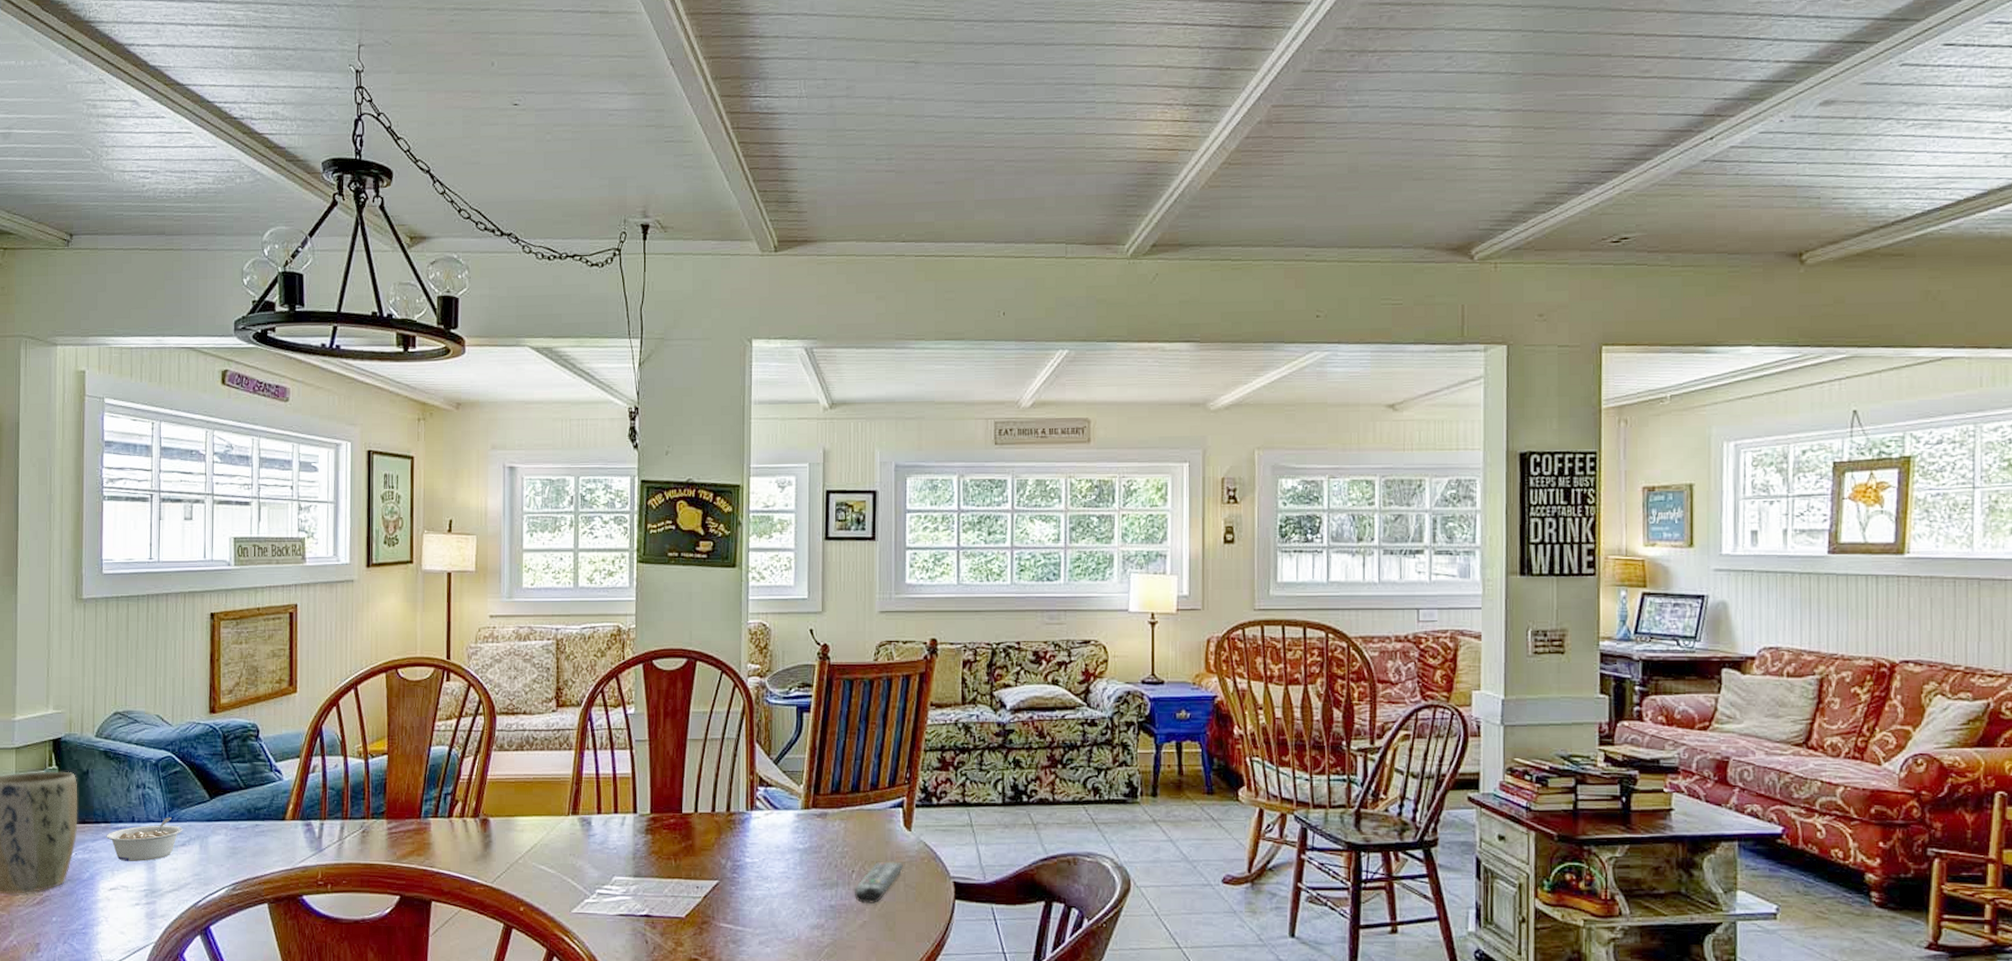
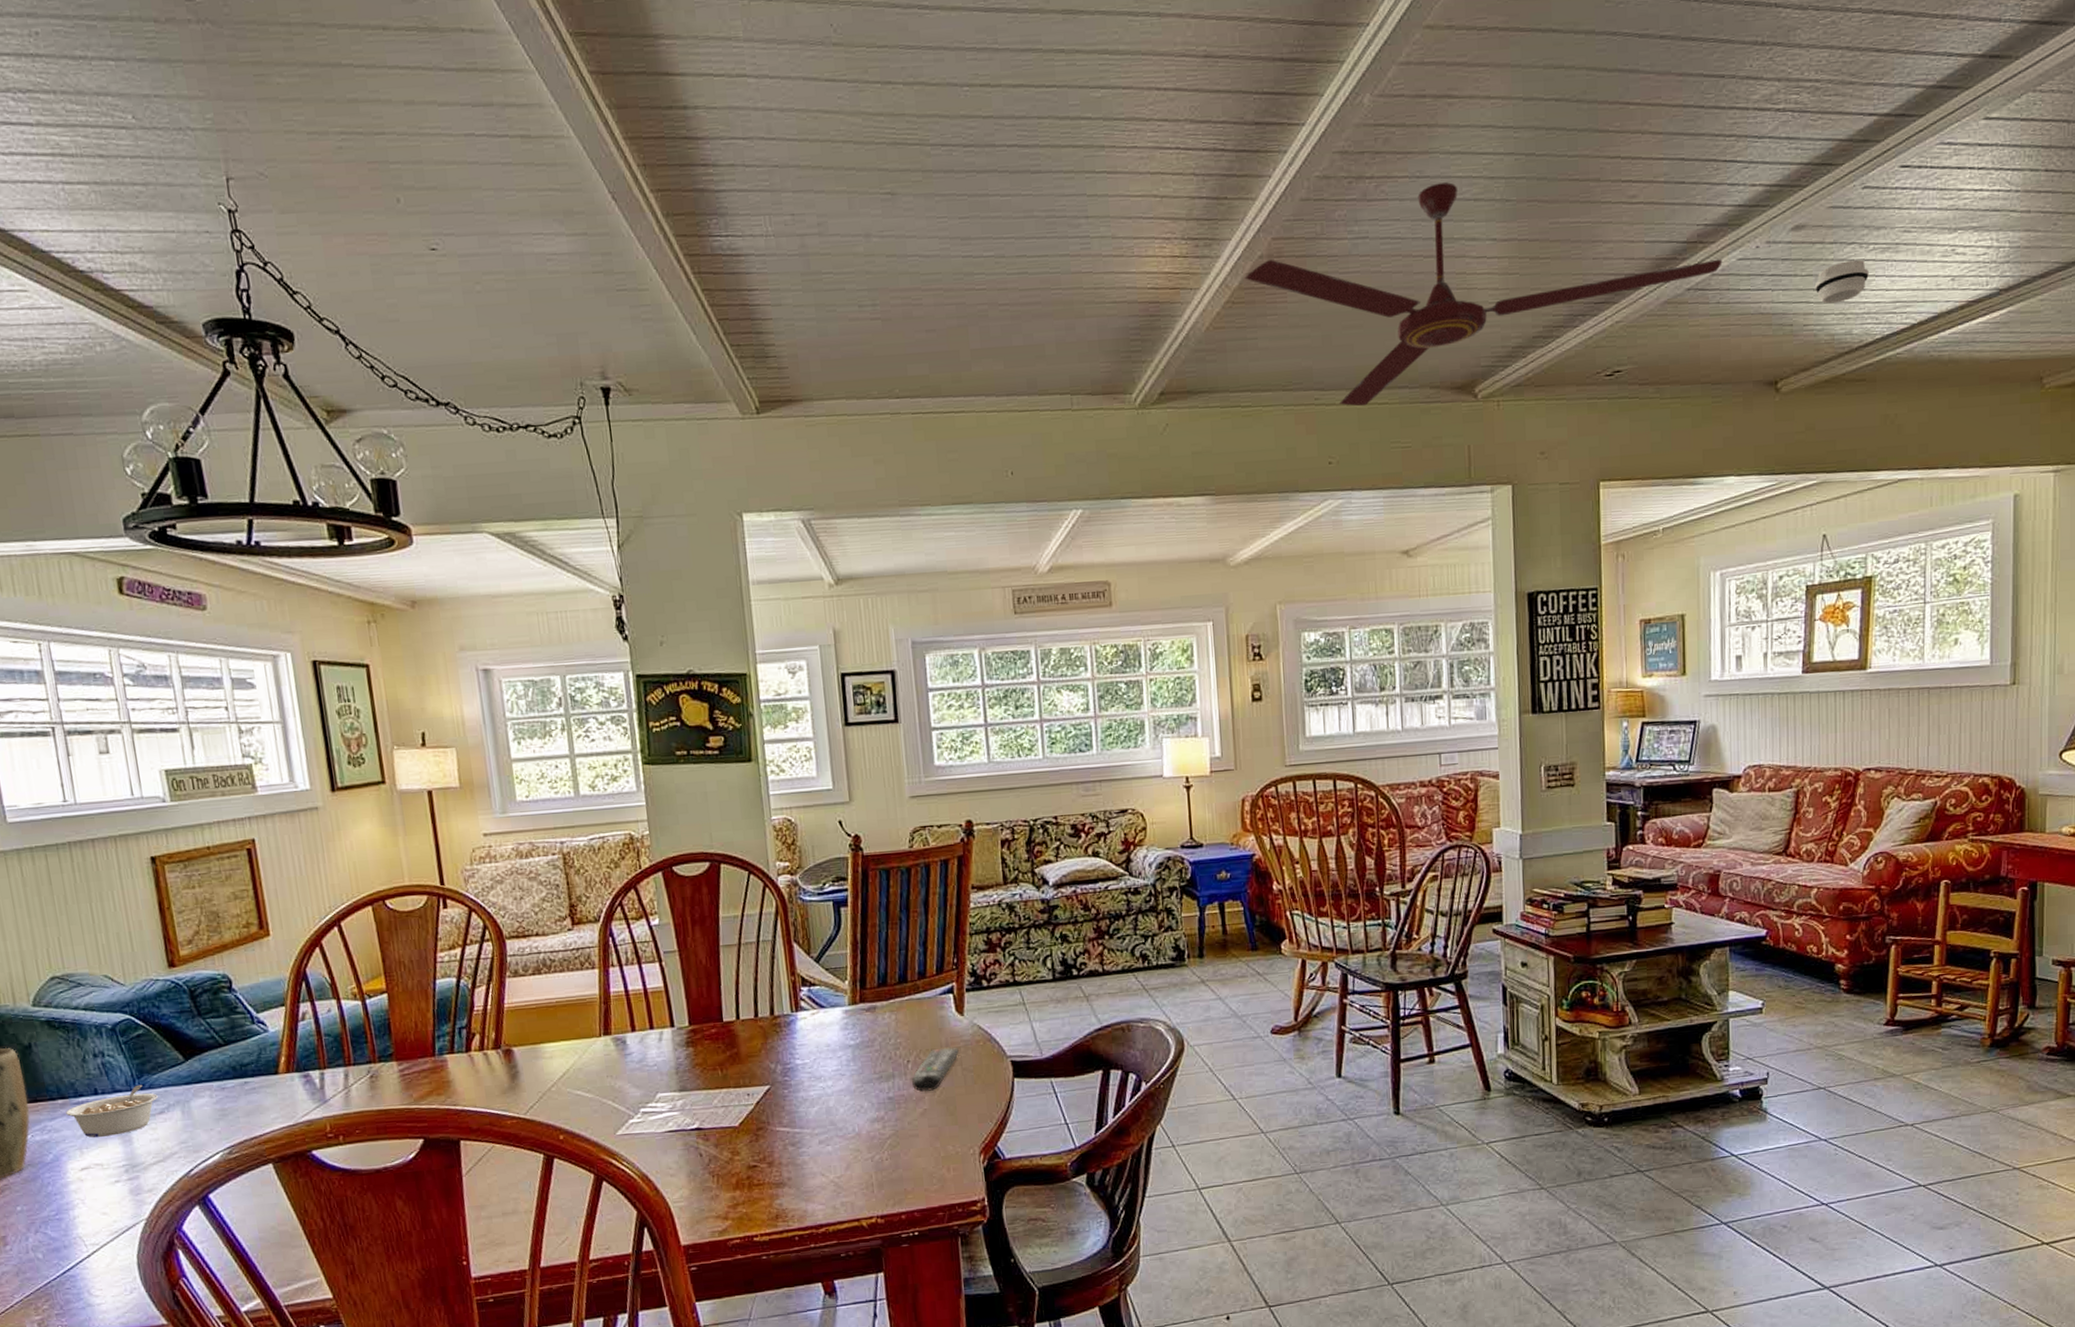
ceiling fan: none [1242,56,1742,264] -> present [1245,182,1723,407]
smoke detector: none [1845,135,1907,178] -> present [1814,260,1869,304]

